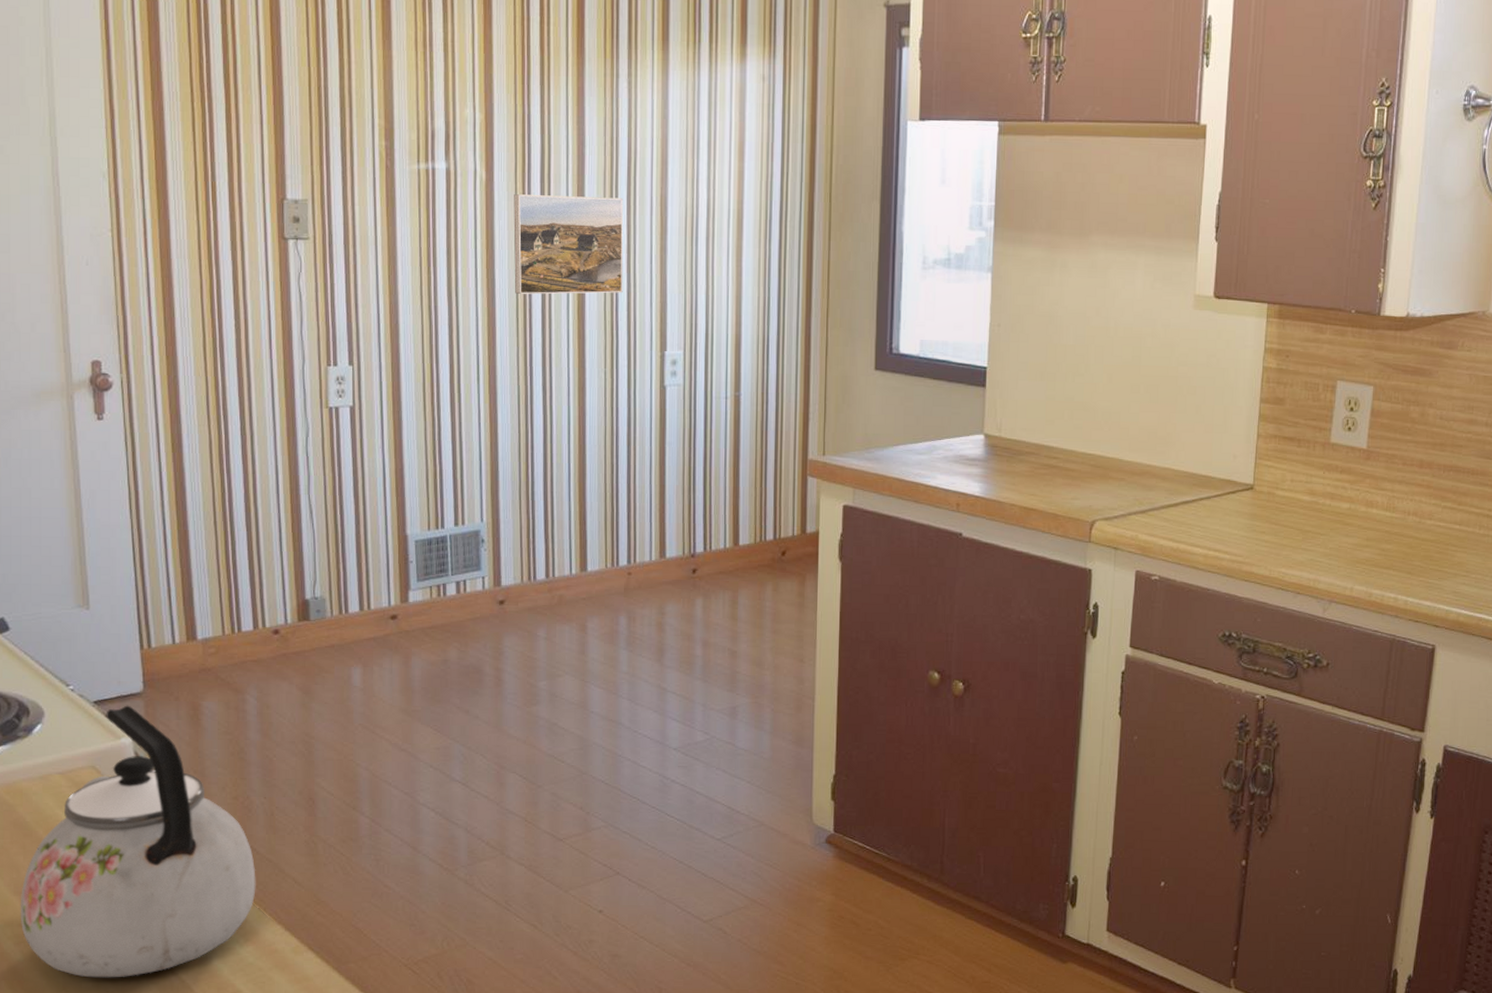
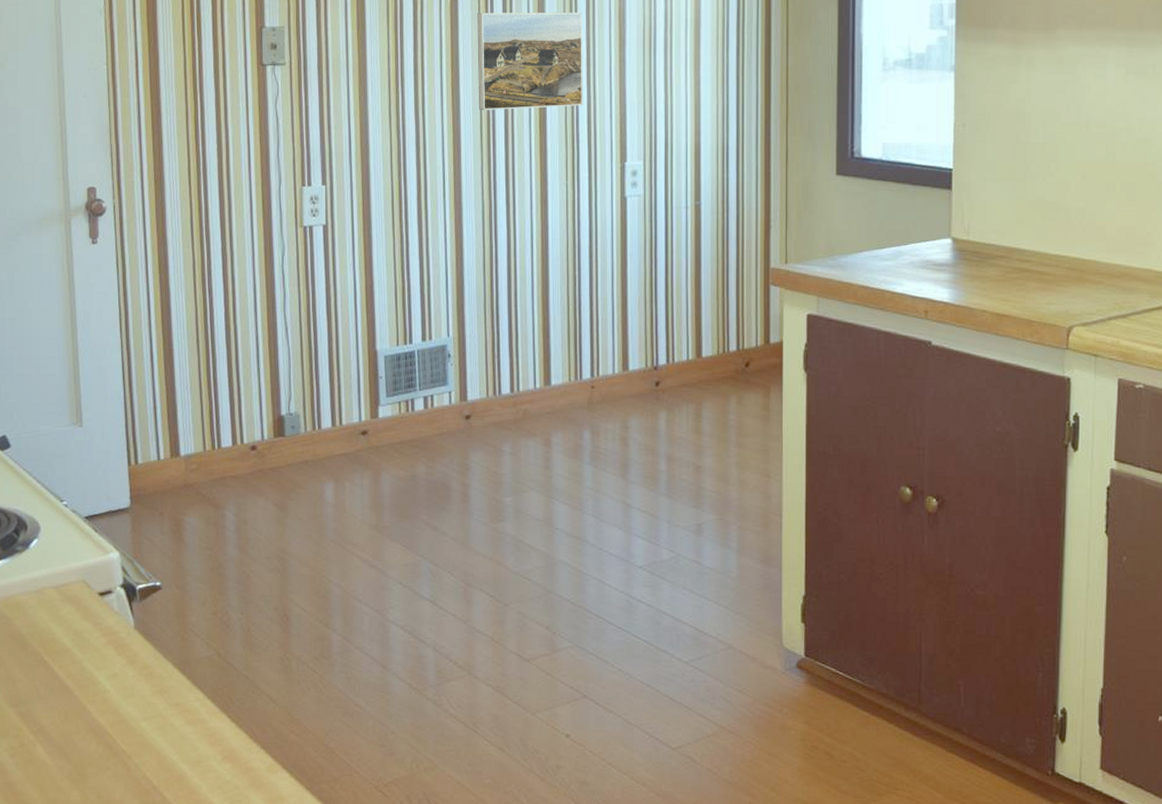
kettle: present [20,705,256,978] -> none [15,520,233,793]

